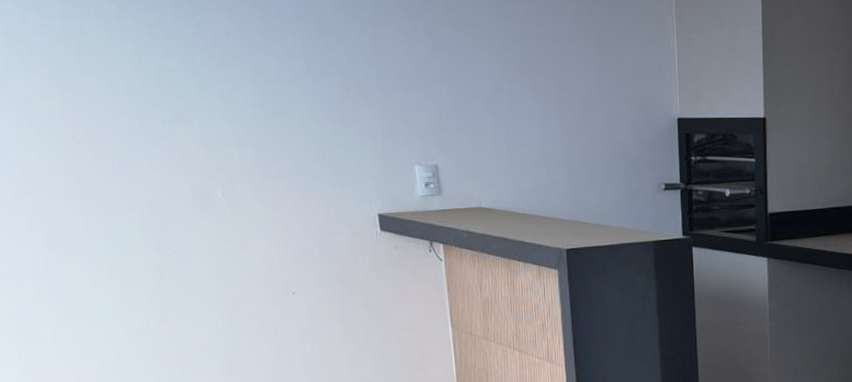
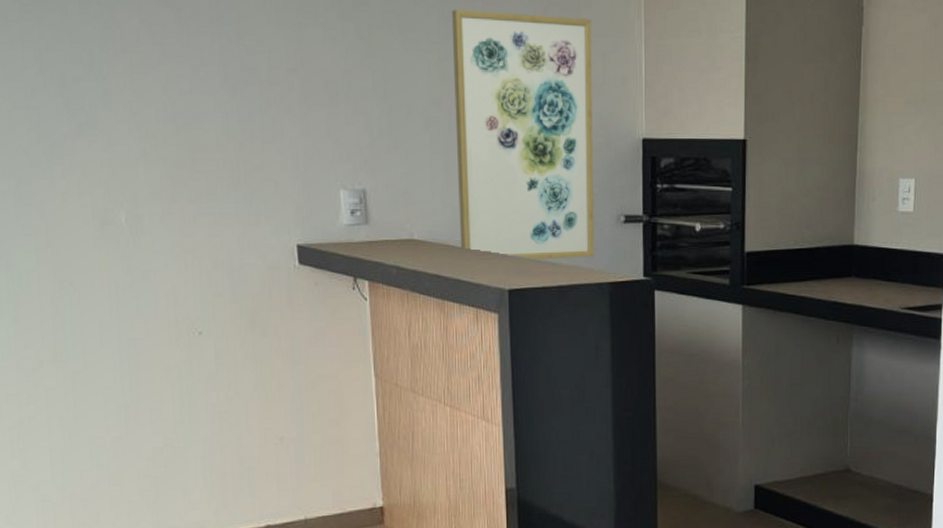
wall art: none [508,8,640,224] -> present [451,9,594,261]

